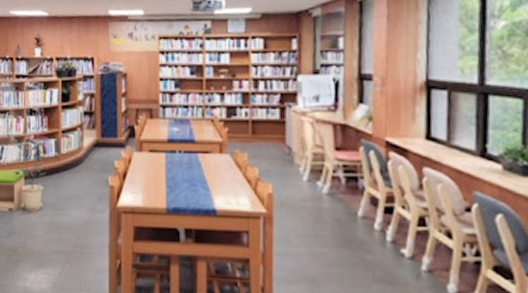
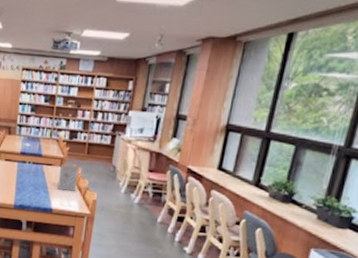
book: none [219,150,244,185] -> present [57,164,79,191]

